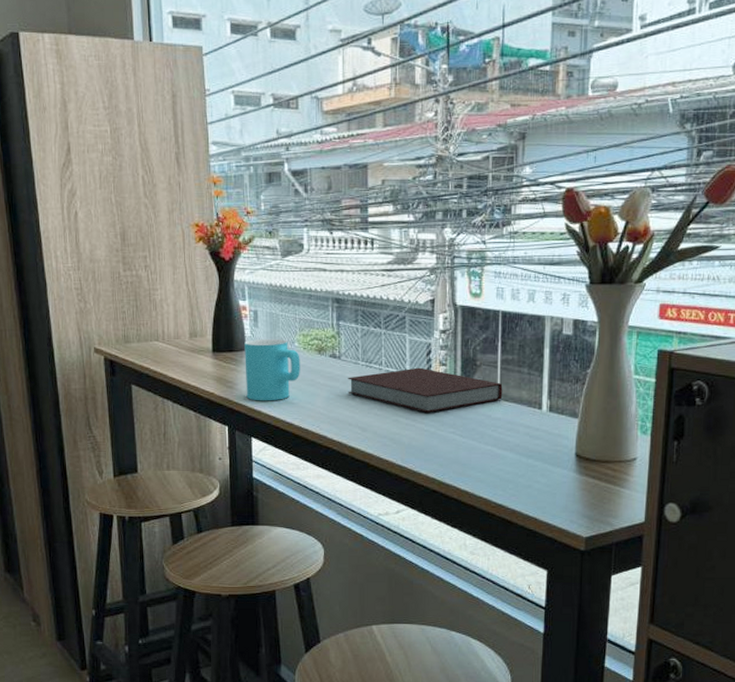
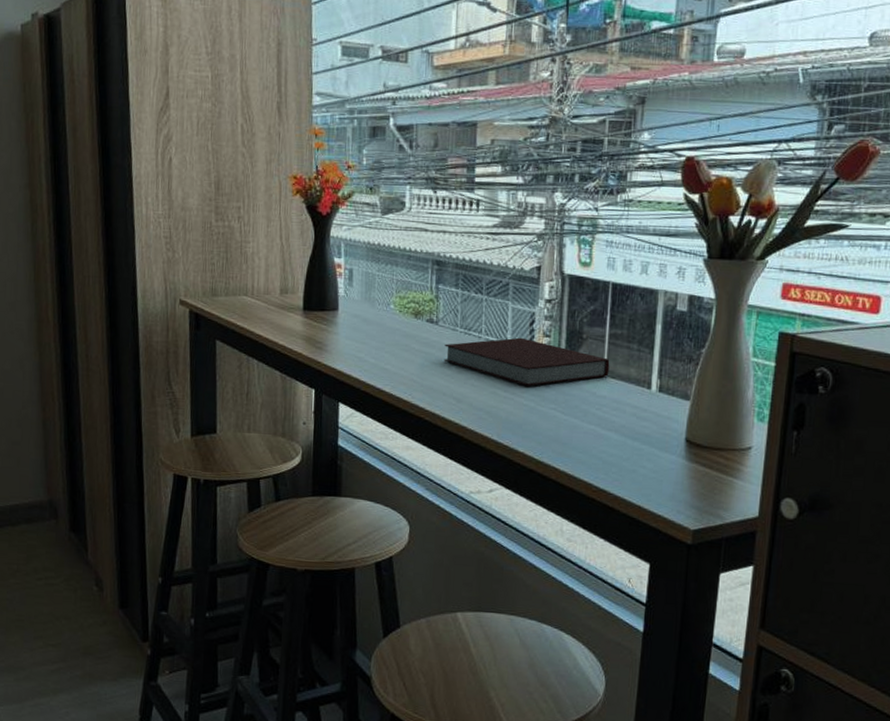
cup: present [244,338,300,401] -> none [336,299,395,365]

